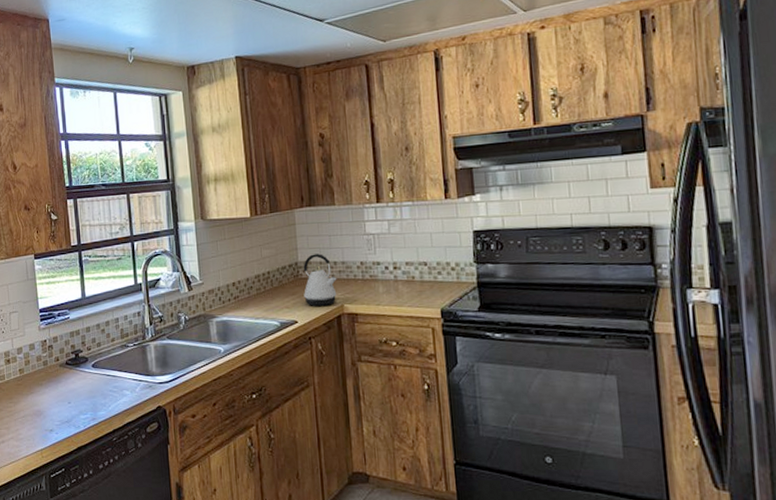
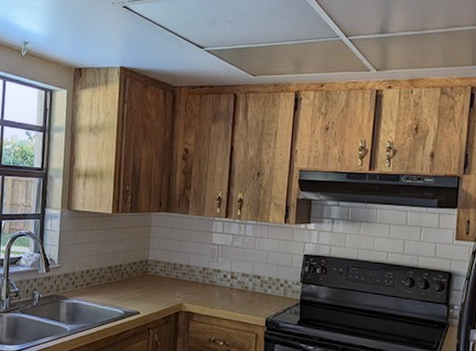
kettle: present [303,254,337,306] -> none [149,255,181,302]

